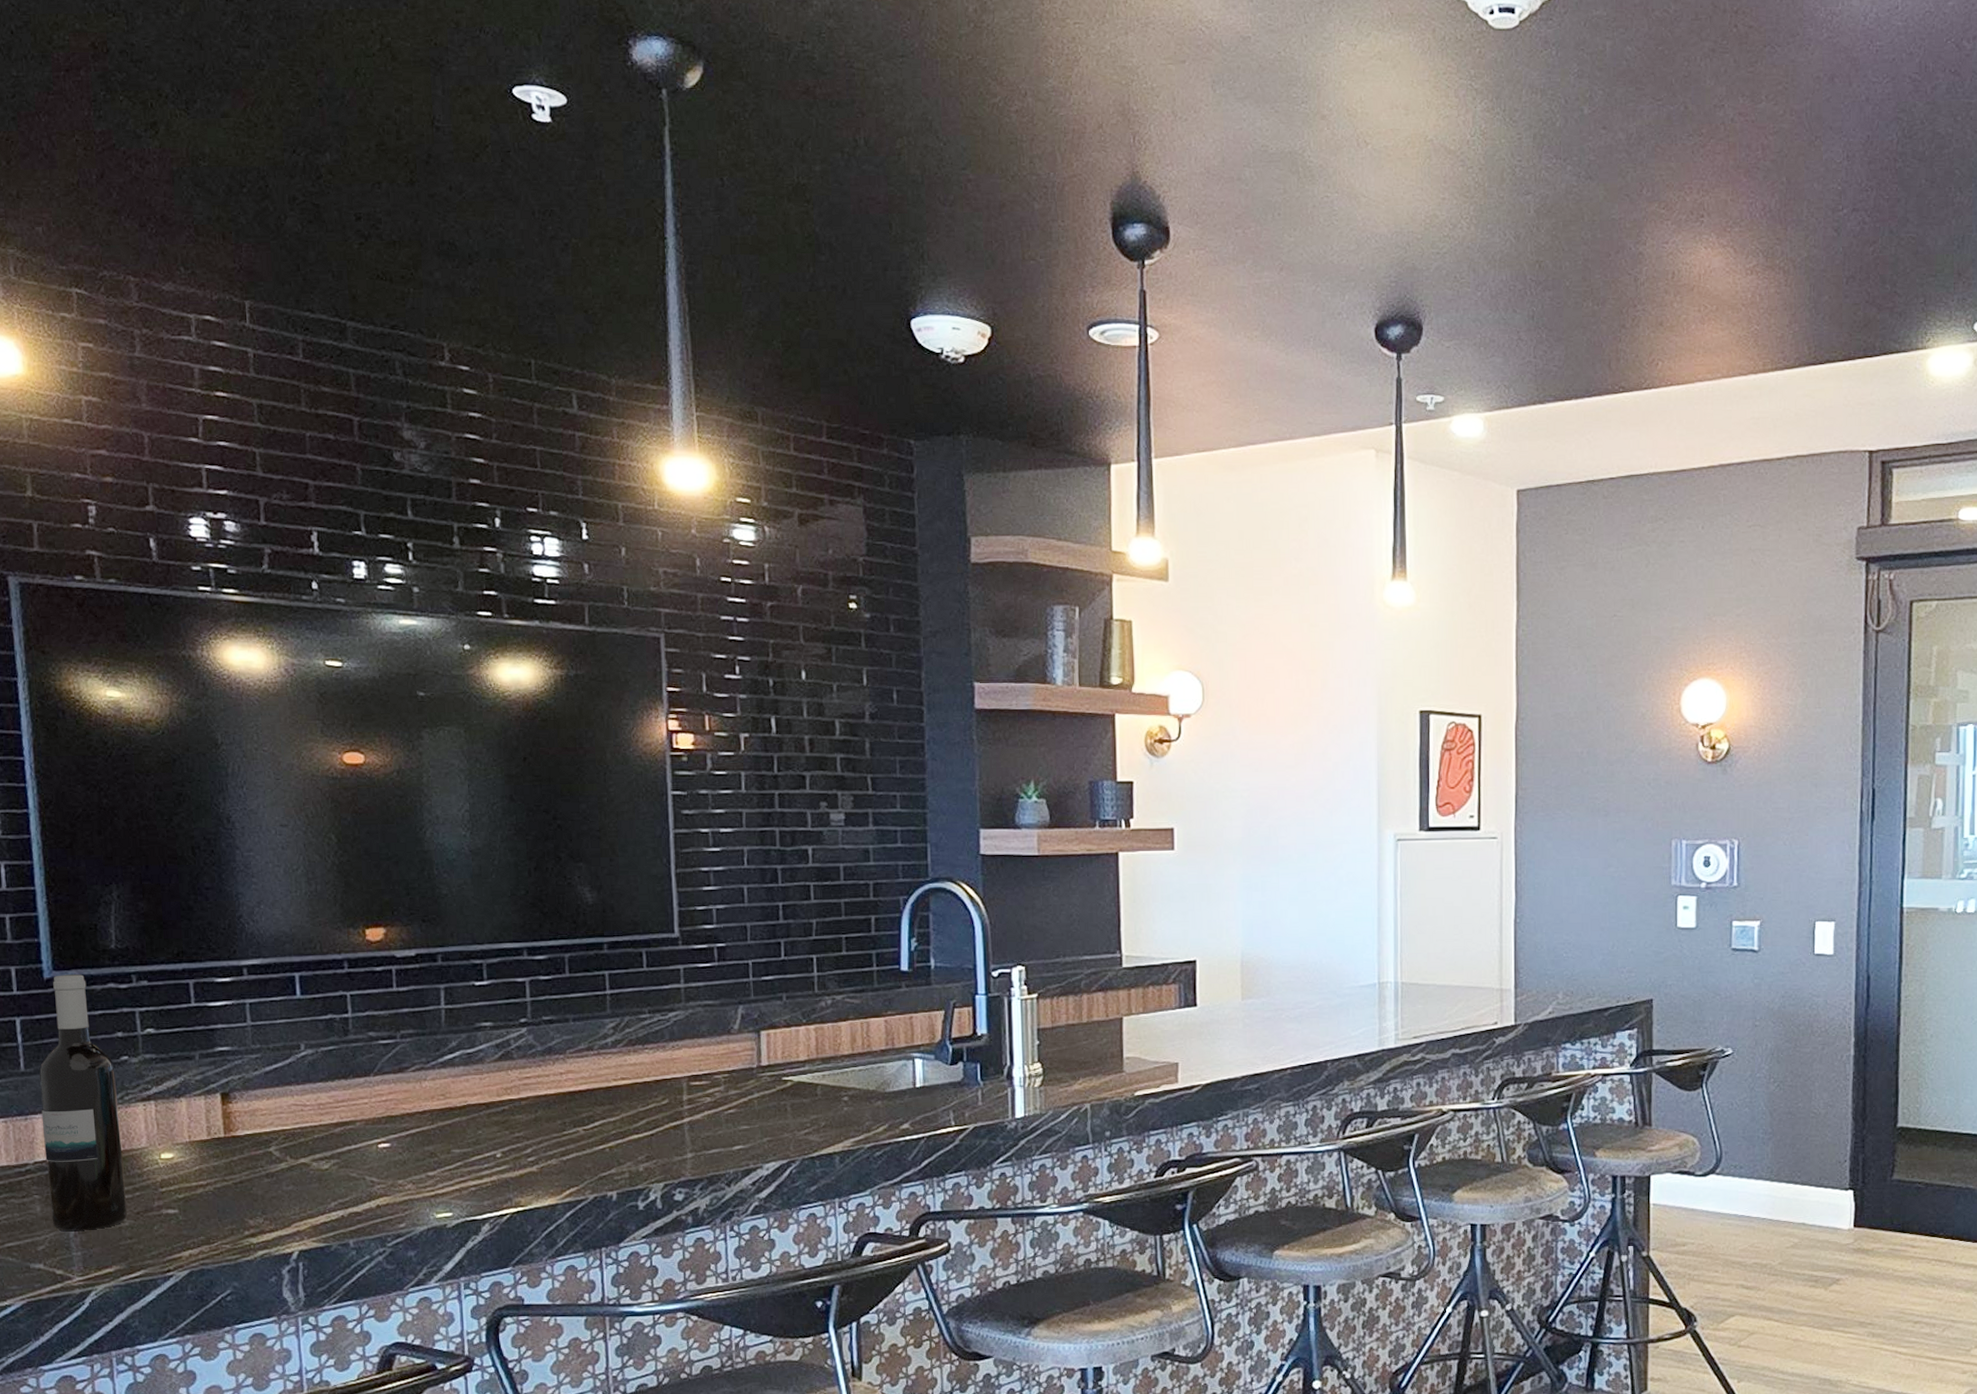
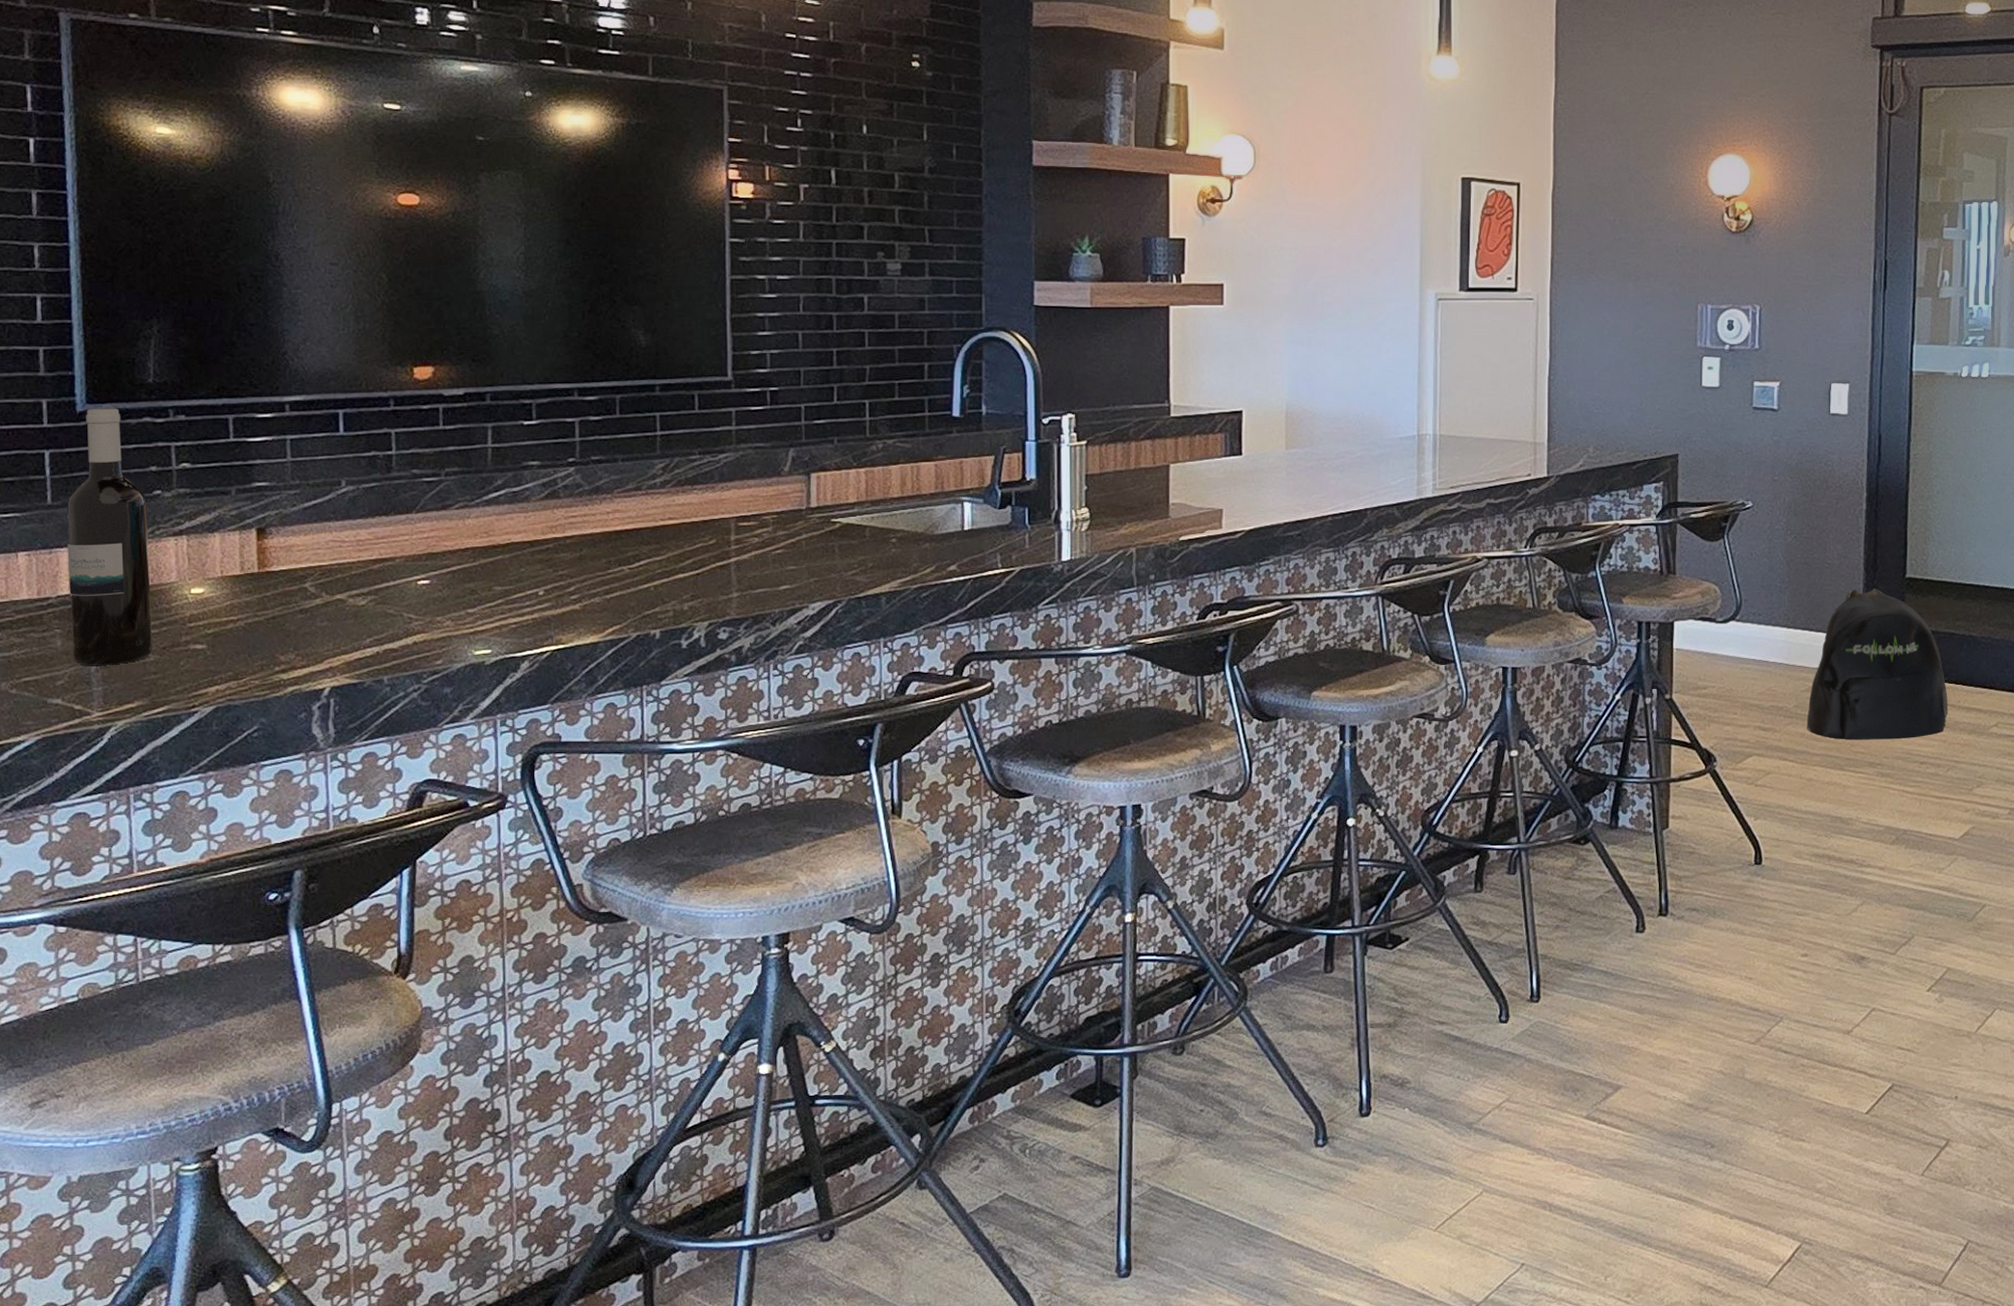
backpack: none [1792,1139,1943,1299] -> present [1806,588,1948,740]

